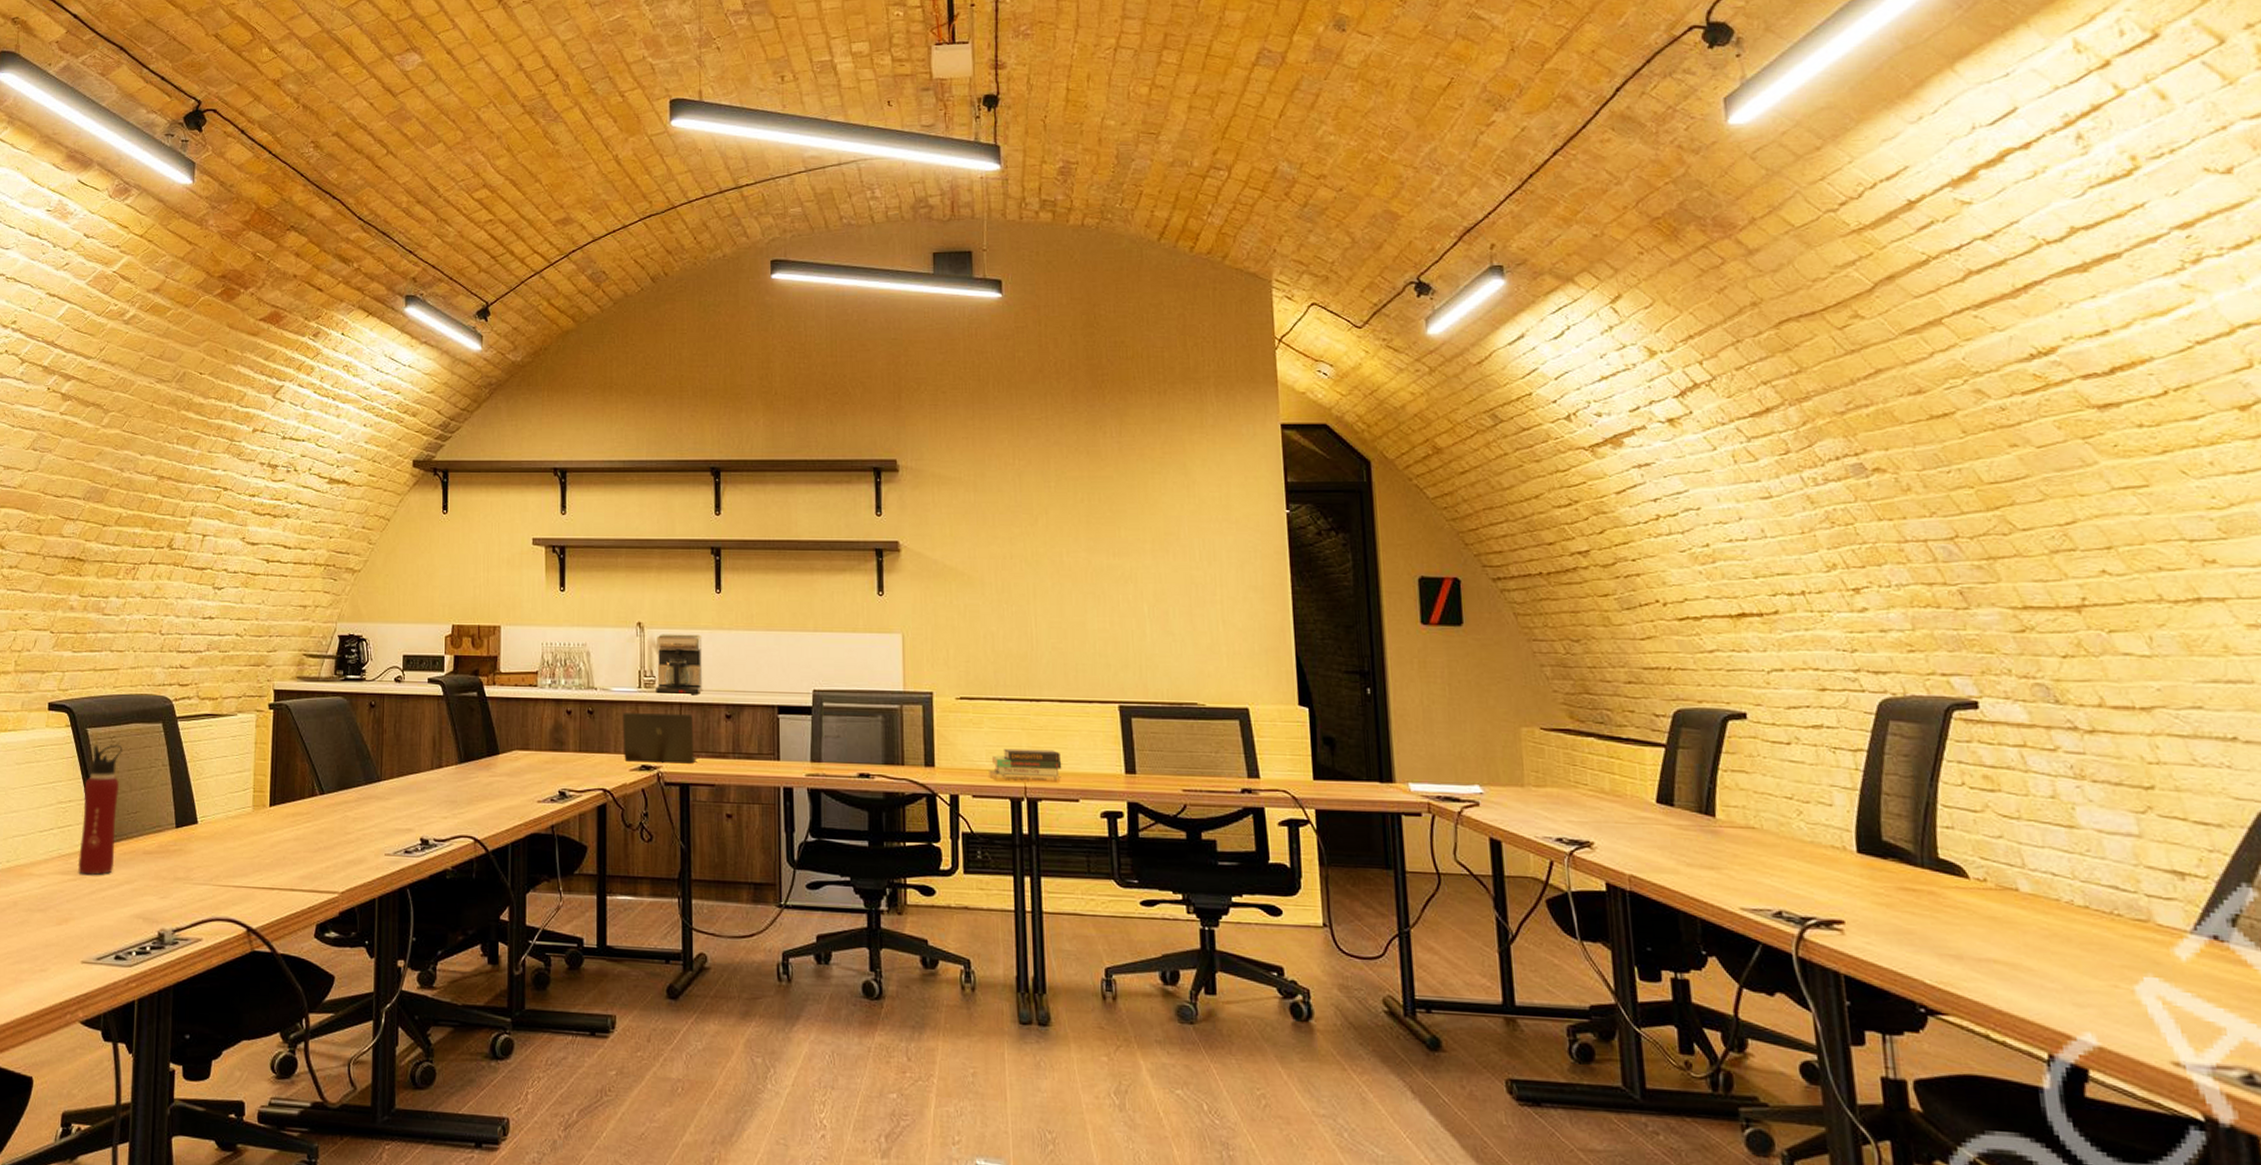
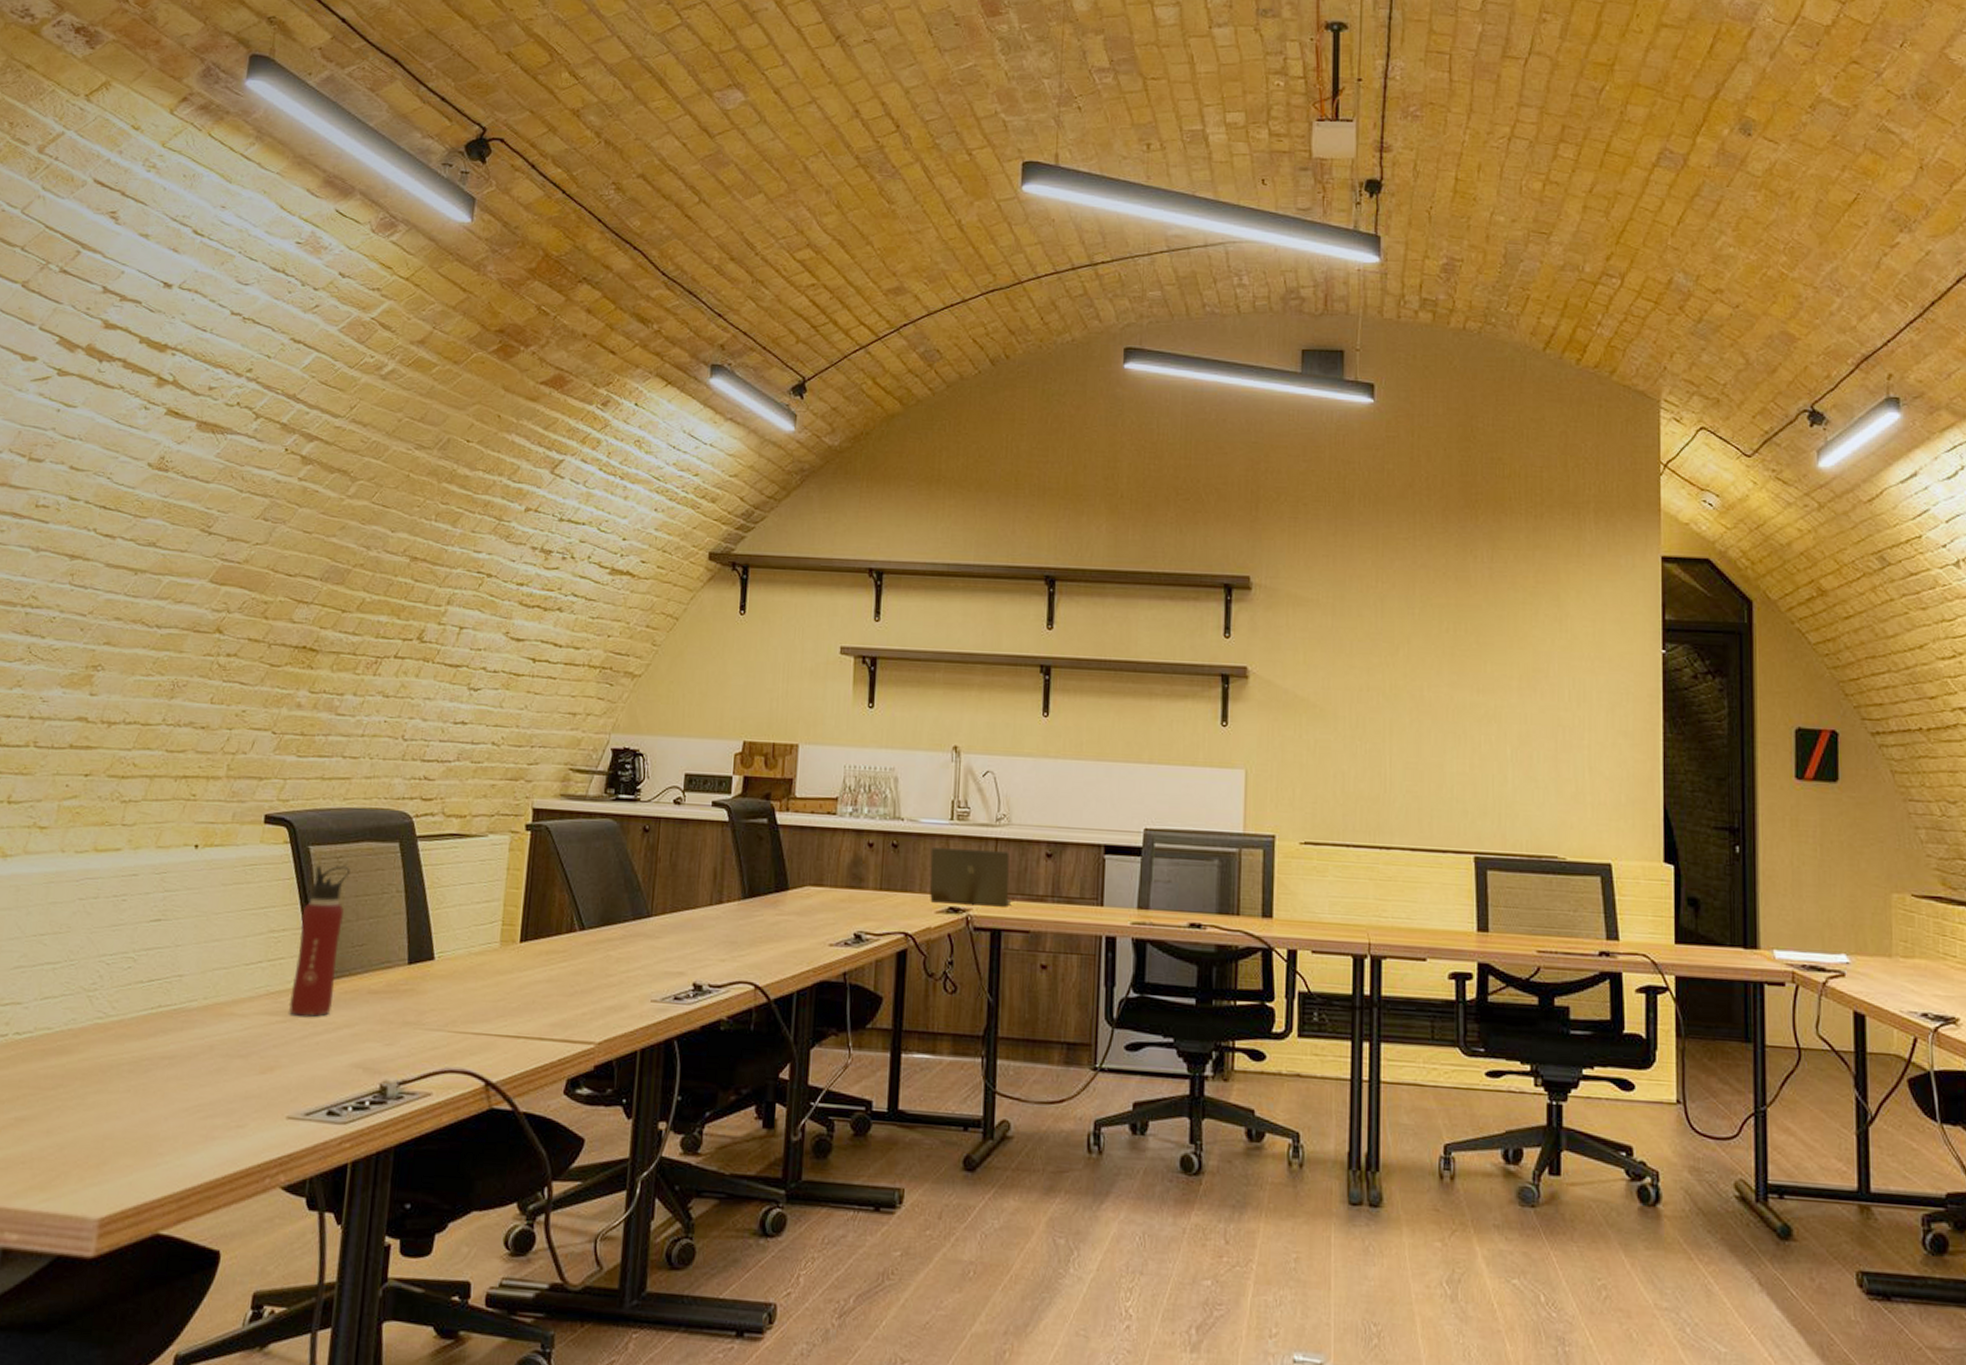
coffee maker: present [656,634,703,697] -> none [970,760,1025,832]
books: present [989,748,1062,784] -> none [1331,900,1410,941]

